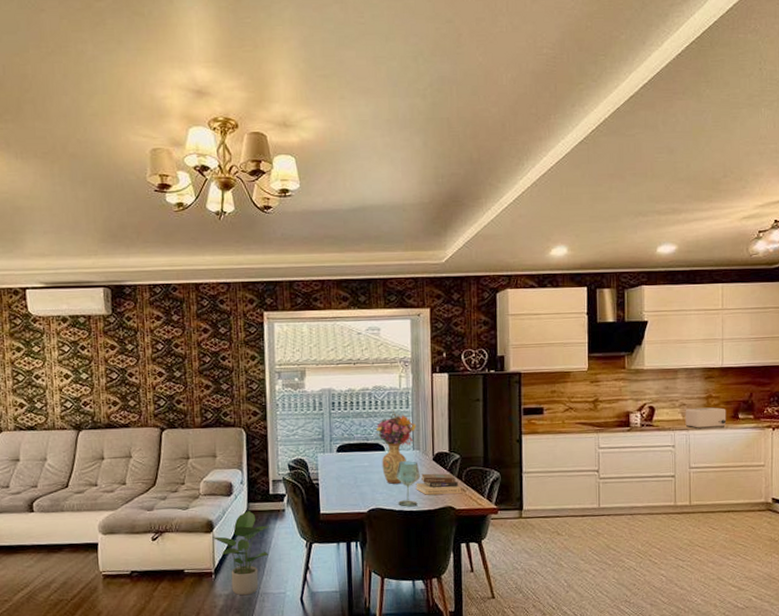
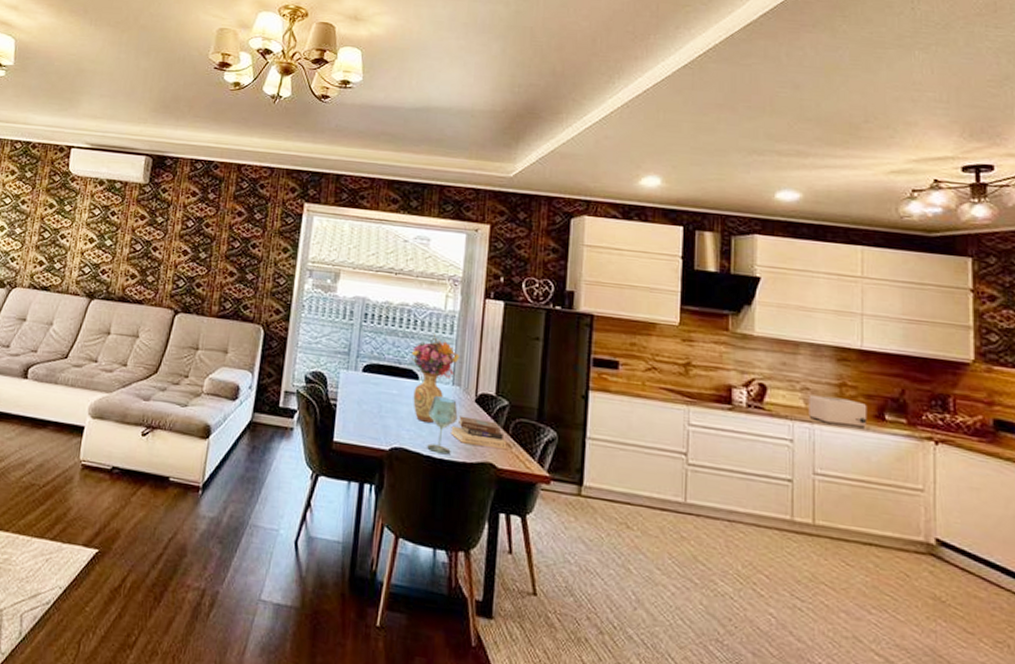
potted plant: present [212,510,269,596] -> none [207,421,273,524]

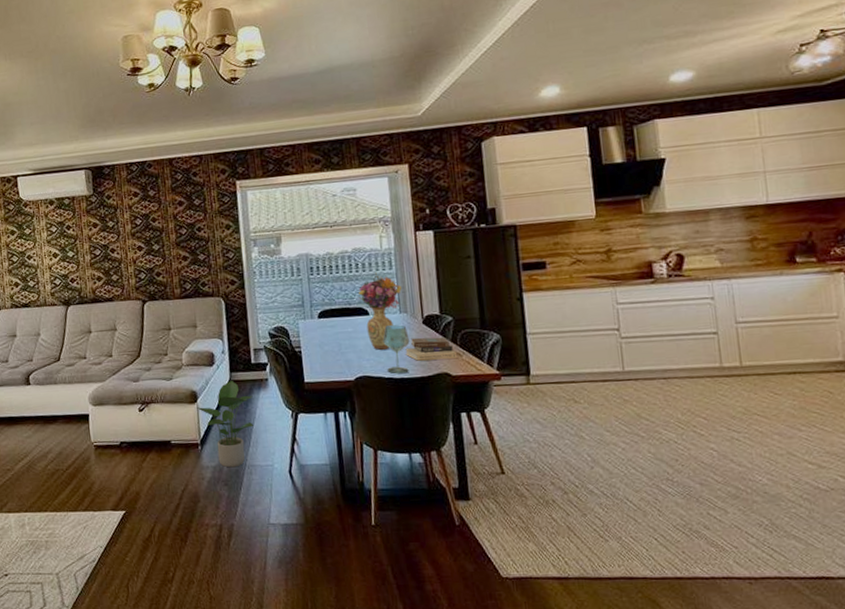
potted plant: none [207,421,273,524] -> present [197,380,254,468]
toaster: present [808,394,868,429] -> none [723,251,781,278]

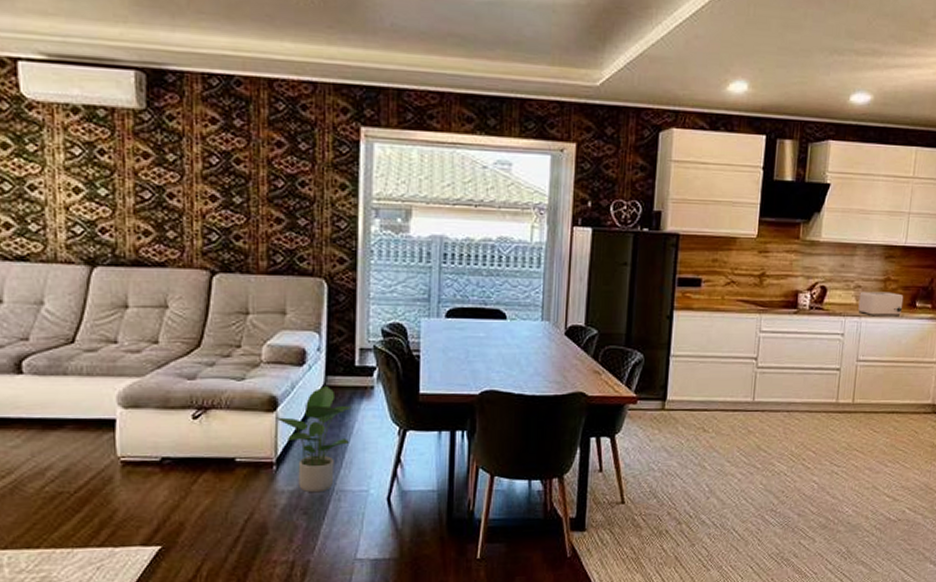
flower arrangement: present [358,272,402,350] -> none [497,269,549,361]
wine glass: present [383,325,410,374] -> none [518,334,548,391]
books: present [405,337,458,361] -> none [541,350,597,378]
toaster: none [723,251,781,278] -> present [858,291,904,317]

